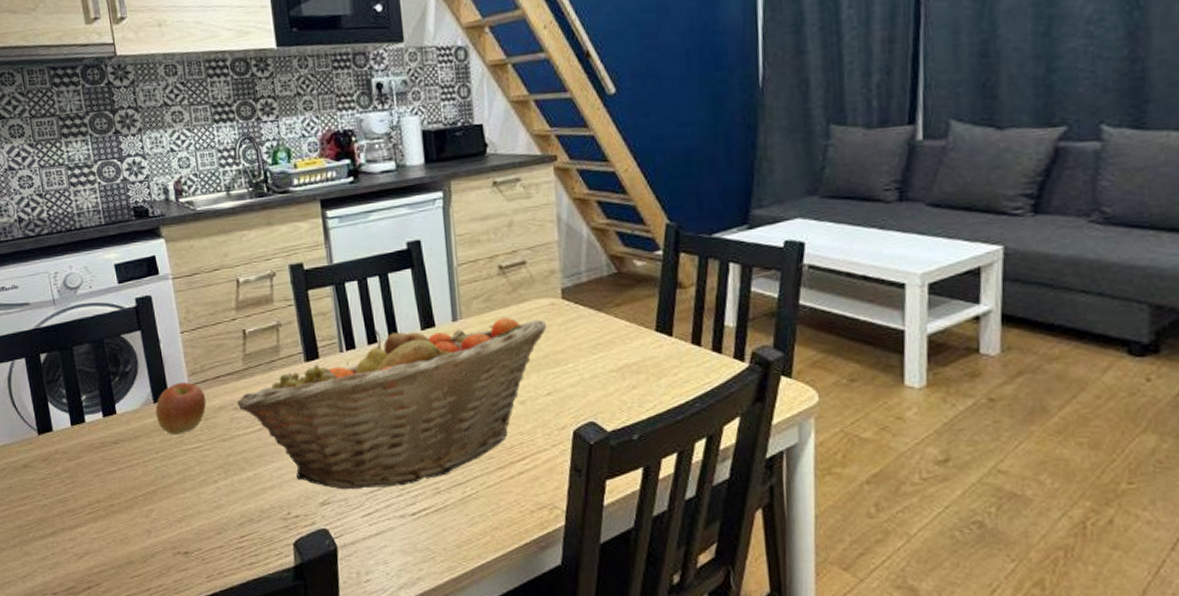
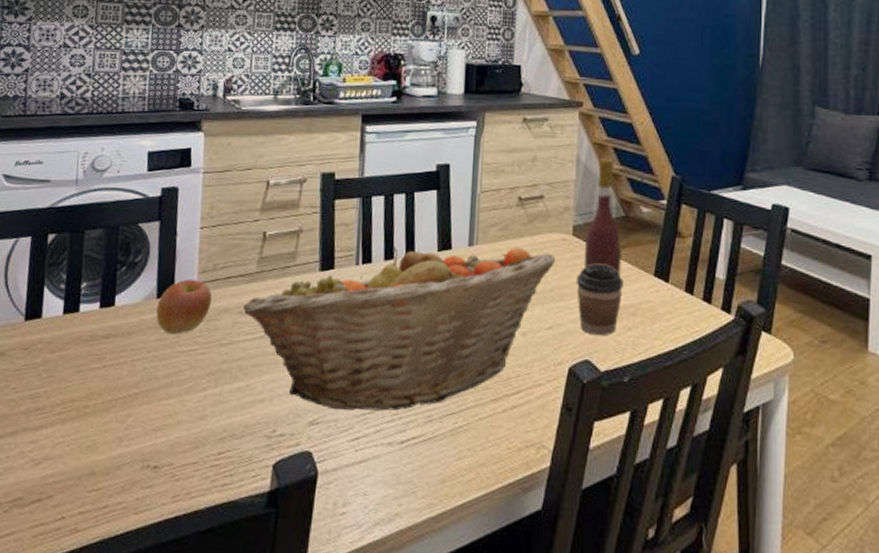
coffee cup: none [570,324,623,397] -> present [576,263,624,336]
wine bottle: none [576,213,619,334] -> present [583,158,622,275]

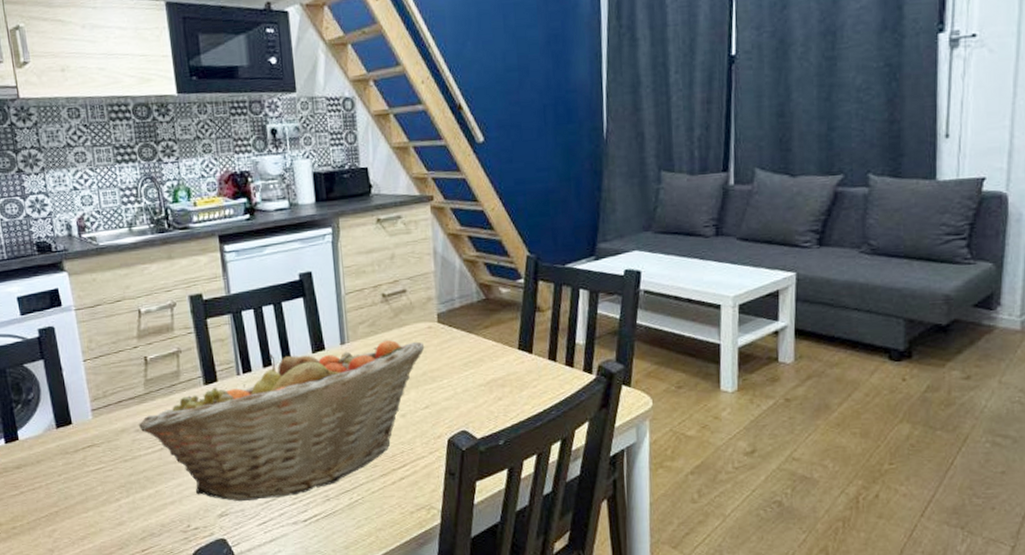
apple: present [156,279,213,334] -> none [58,407,109,458]
coffee cup: present [576,263,624,336] -> none [445,345,491,409]
wine bottle: present [583,158,622,275] -> none [450,246,487,353]

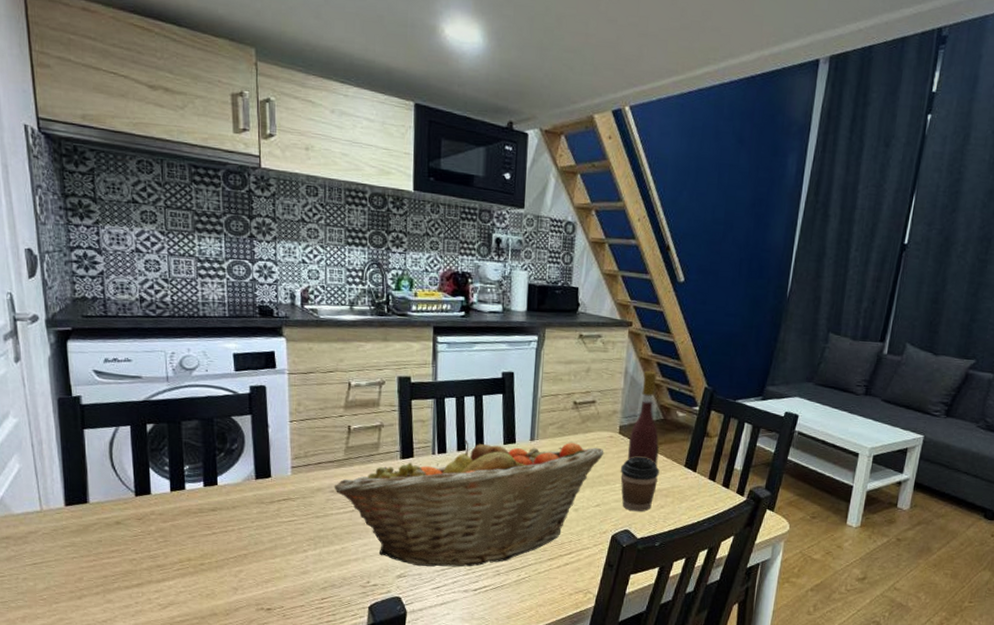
coffee cup: none [445,345,491,409] -> present [620,456,659,512]
wine bottle: none [450,246,487,353] -> present [627,370,659,466]

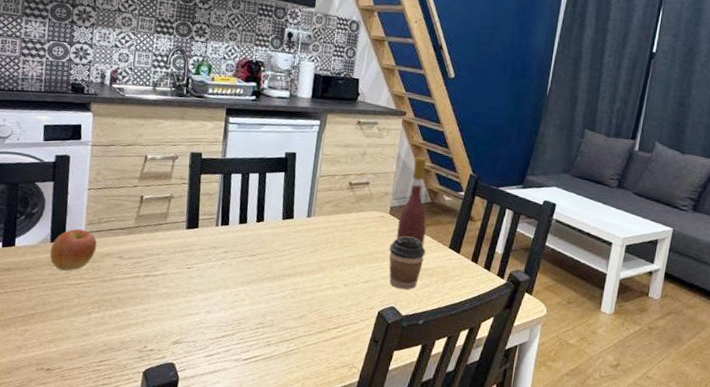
apple: none [256,463,306,508] -> present [50,228,97,271]
fruit basket: present [334,439,604,567] -> none [122,213,375,336]

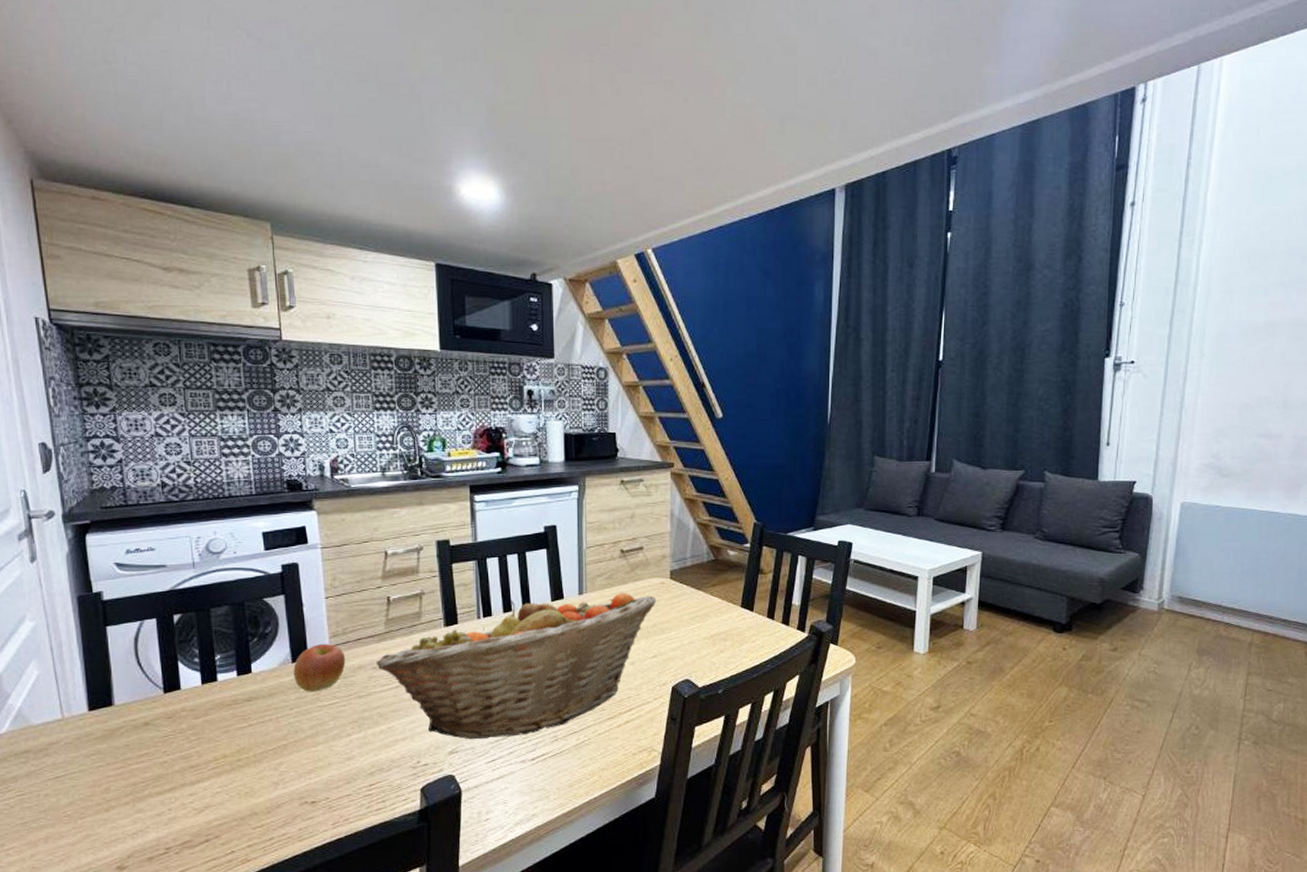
fruit basket: none [122,213,375,336] -> present [375,593,657,739]
coffee cup: present [389,236,426,290] -> none [674,600,715,659]
wine bottle: present [396,156,427,246] -> none [680,511,713,609]

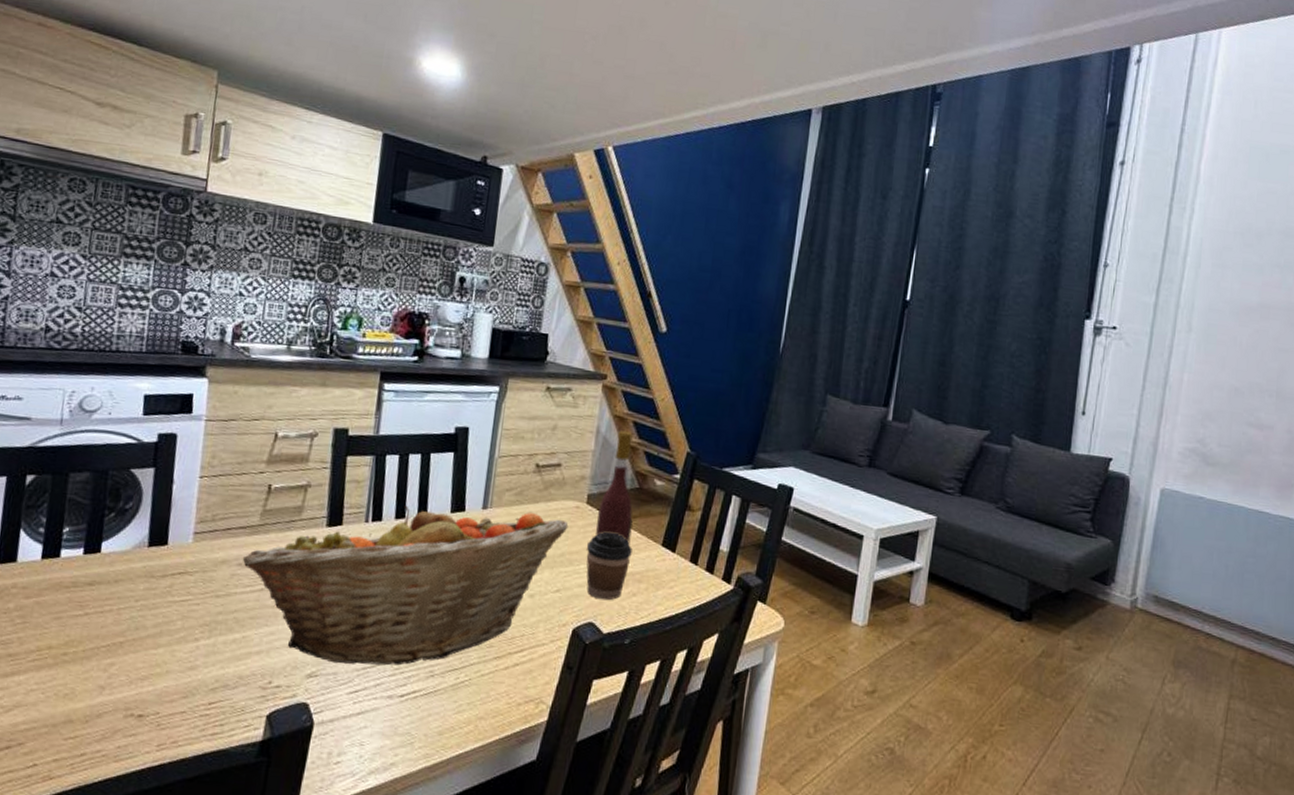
apple: present [293,643,346,692] -> none [146,528,210,584]
coffee cup: none [674,600,715,659] -> present [586,531,632,601]
wine bottle: none [680,511,713,609] -> present [595,430,633,544]

